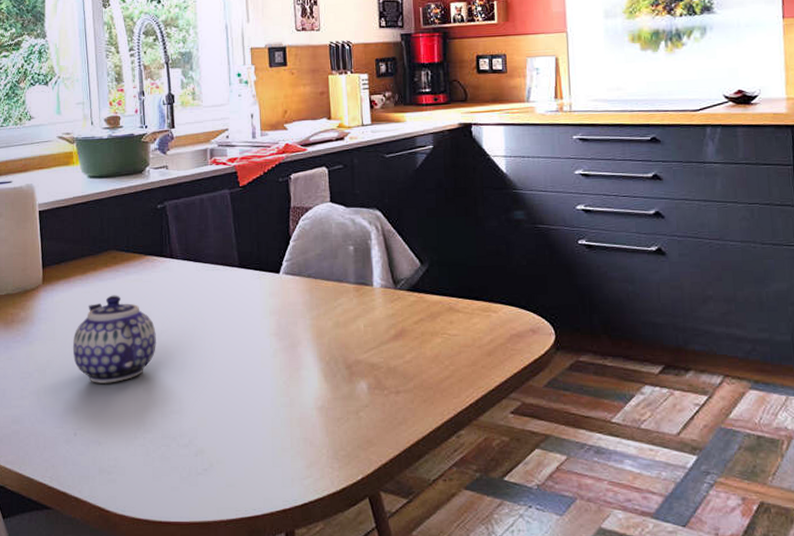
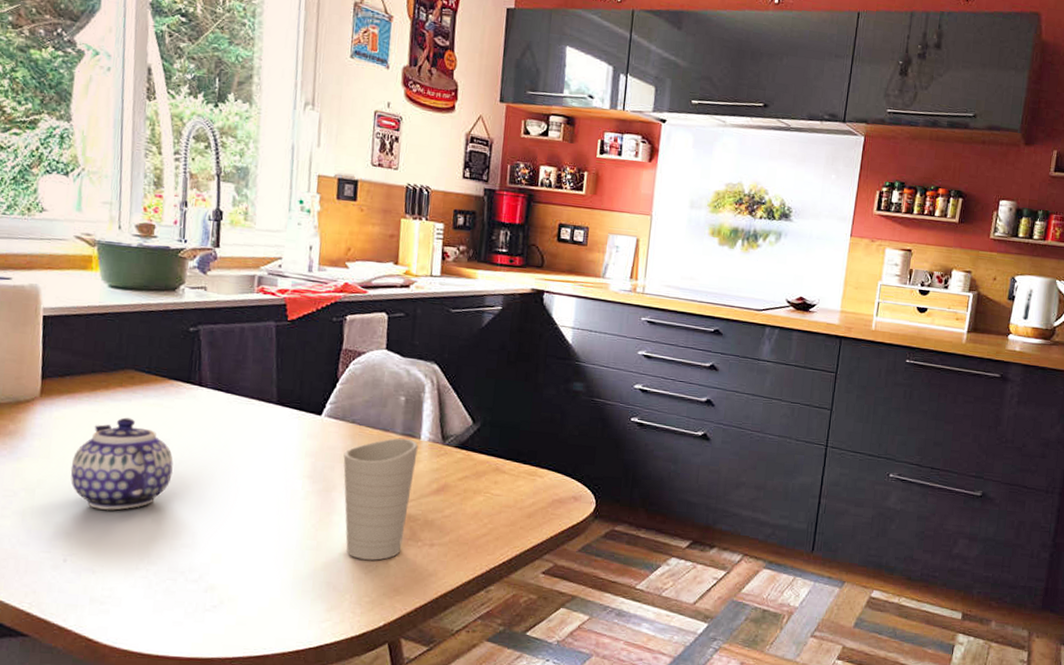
cup: none [304,287,372,412] -> present [343,437,418,560]

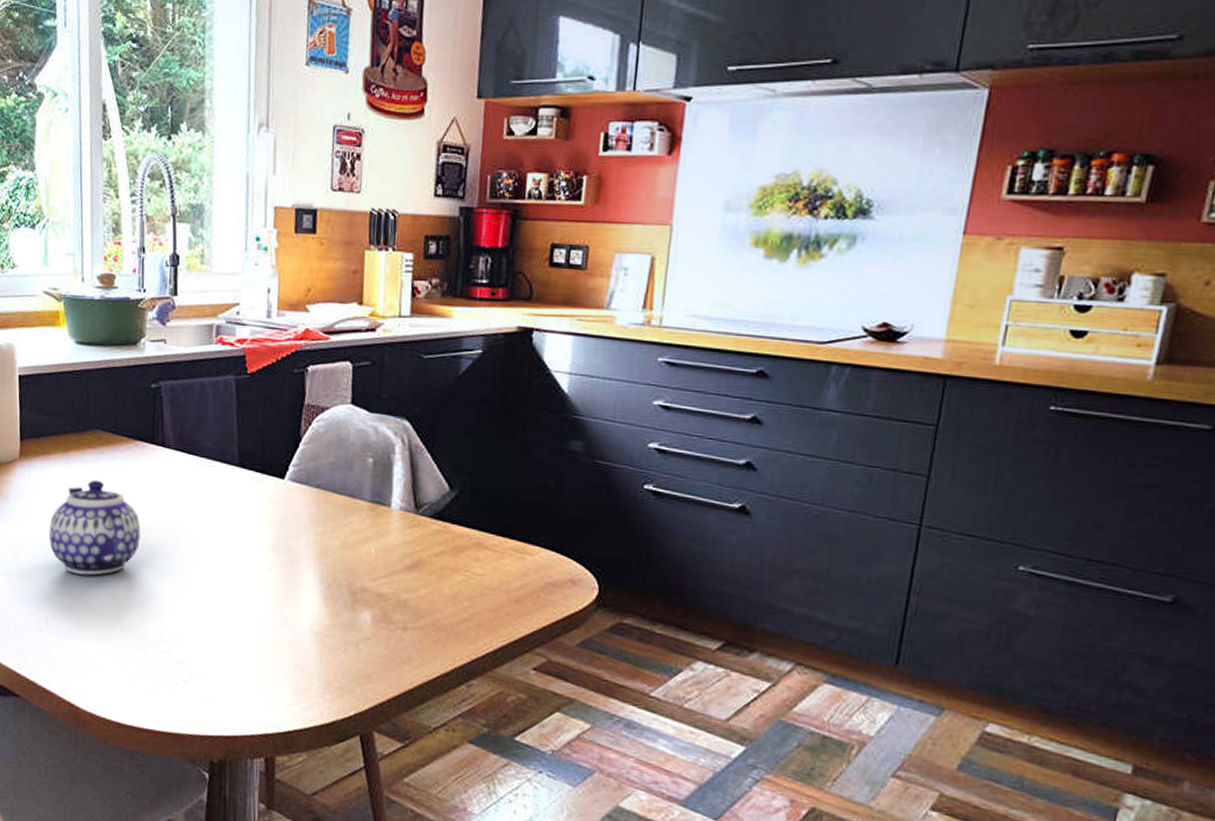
cup: present [343,437,418,560] -> none [308,505,389,643]

